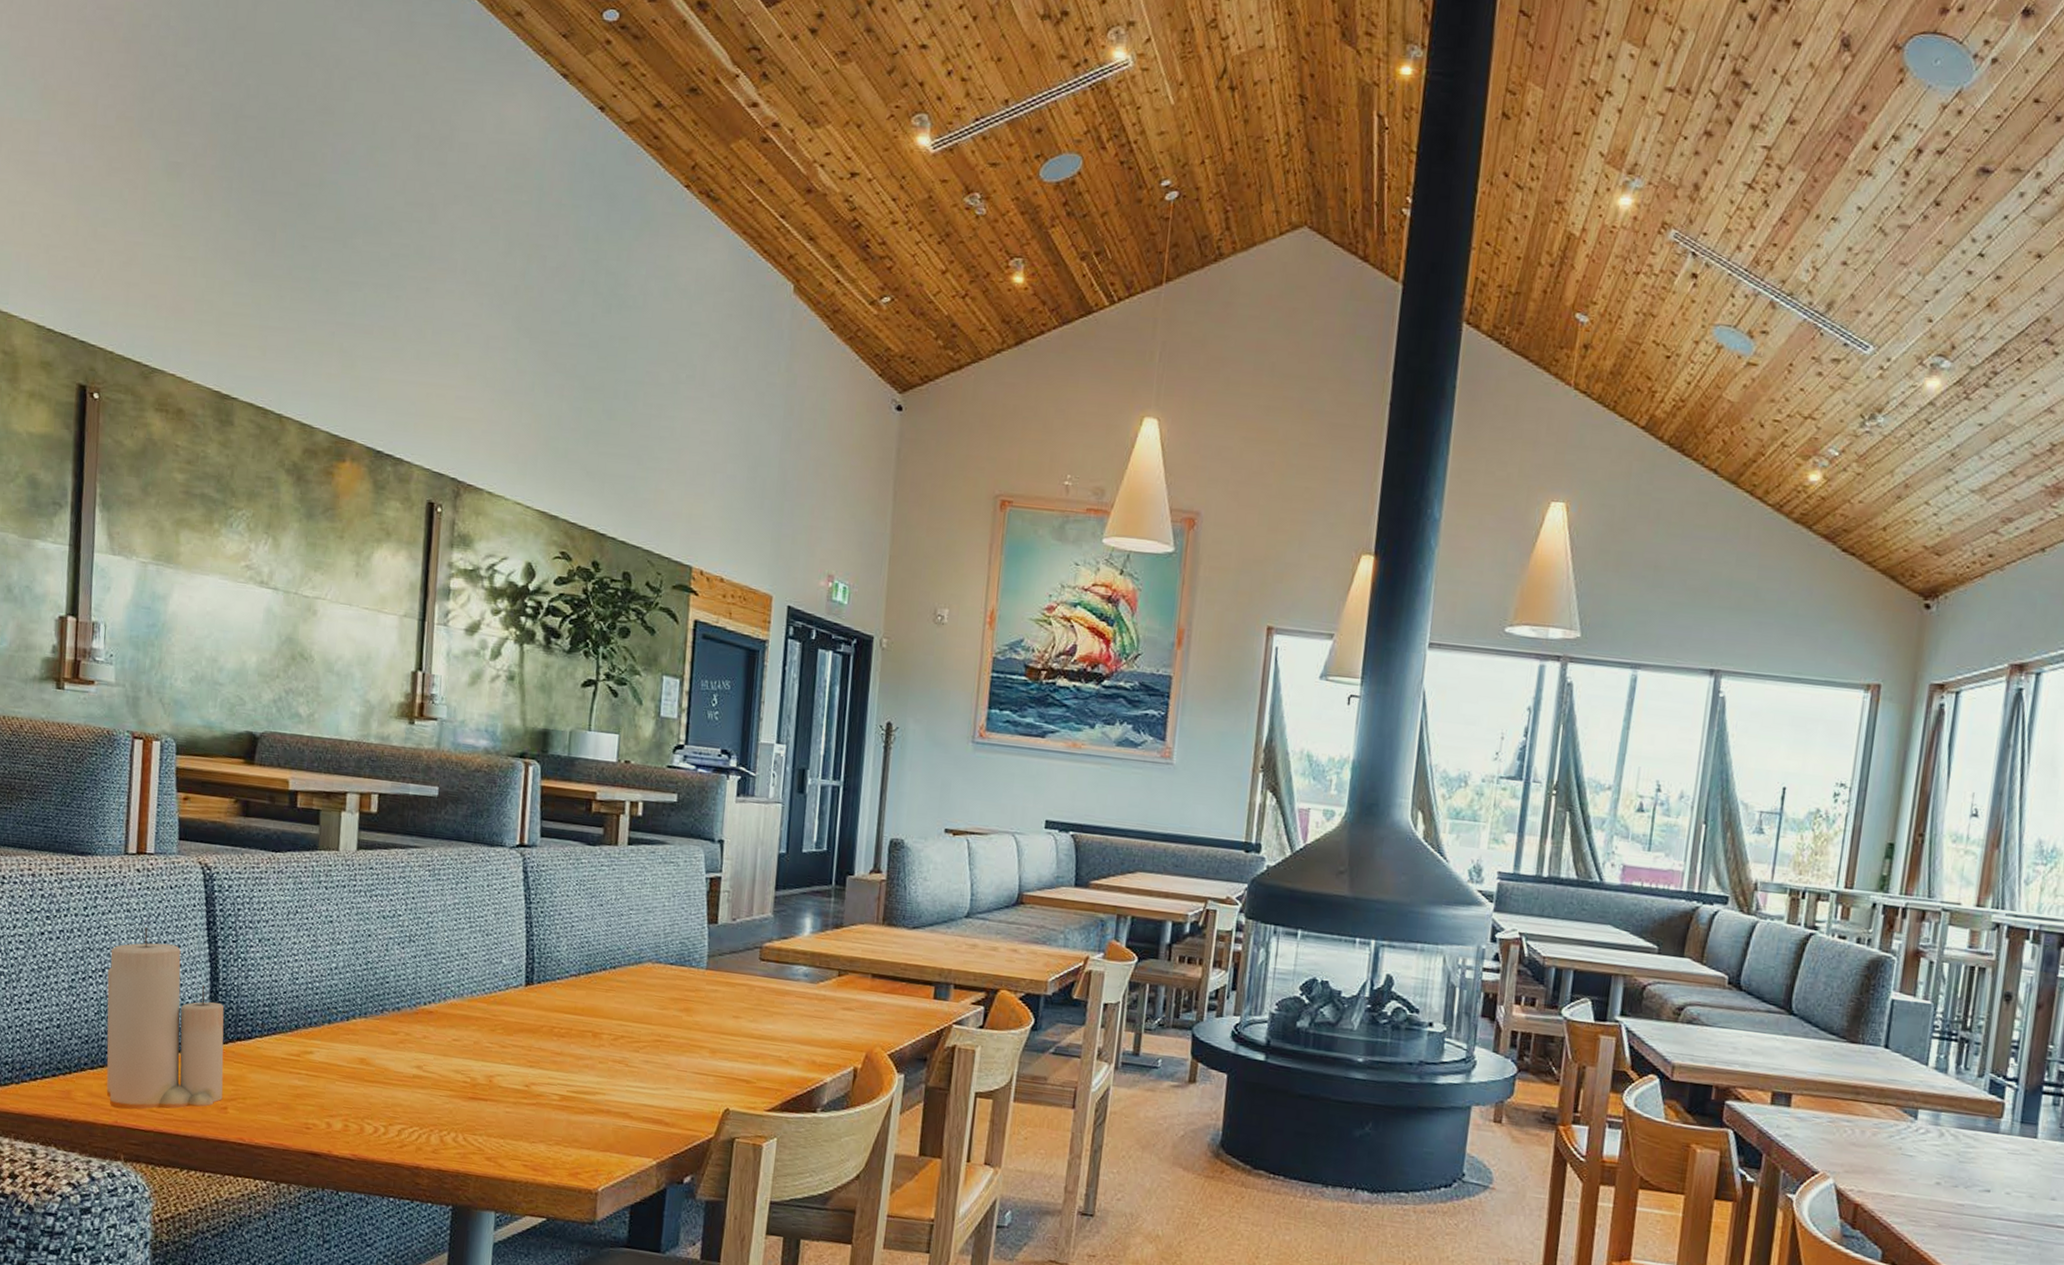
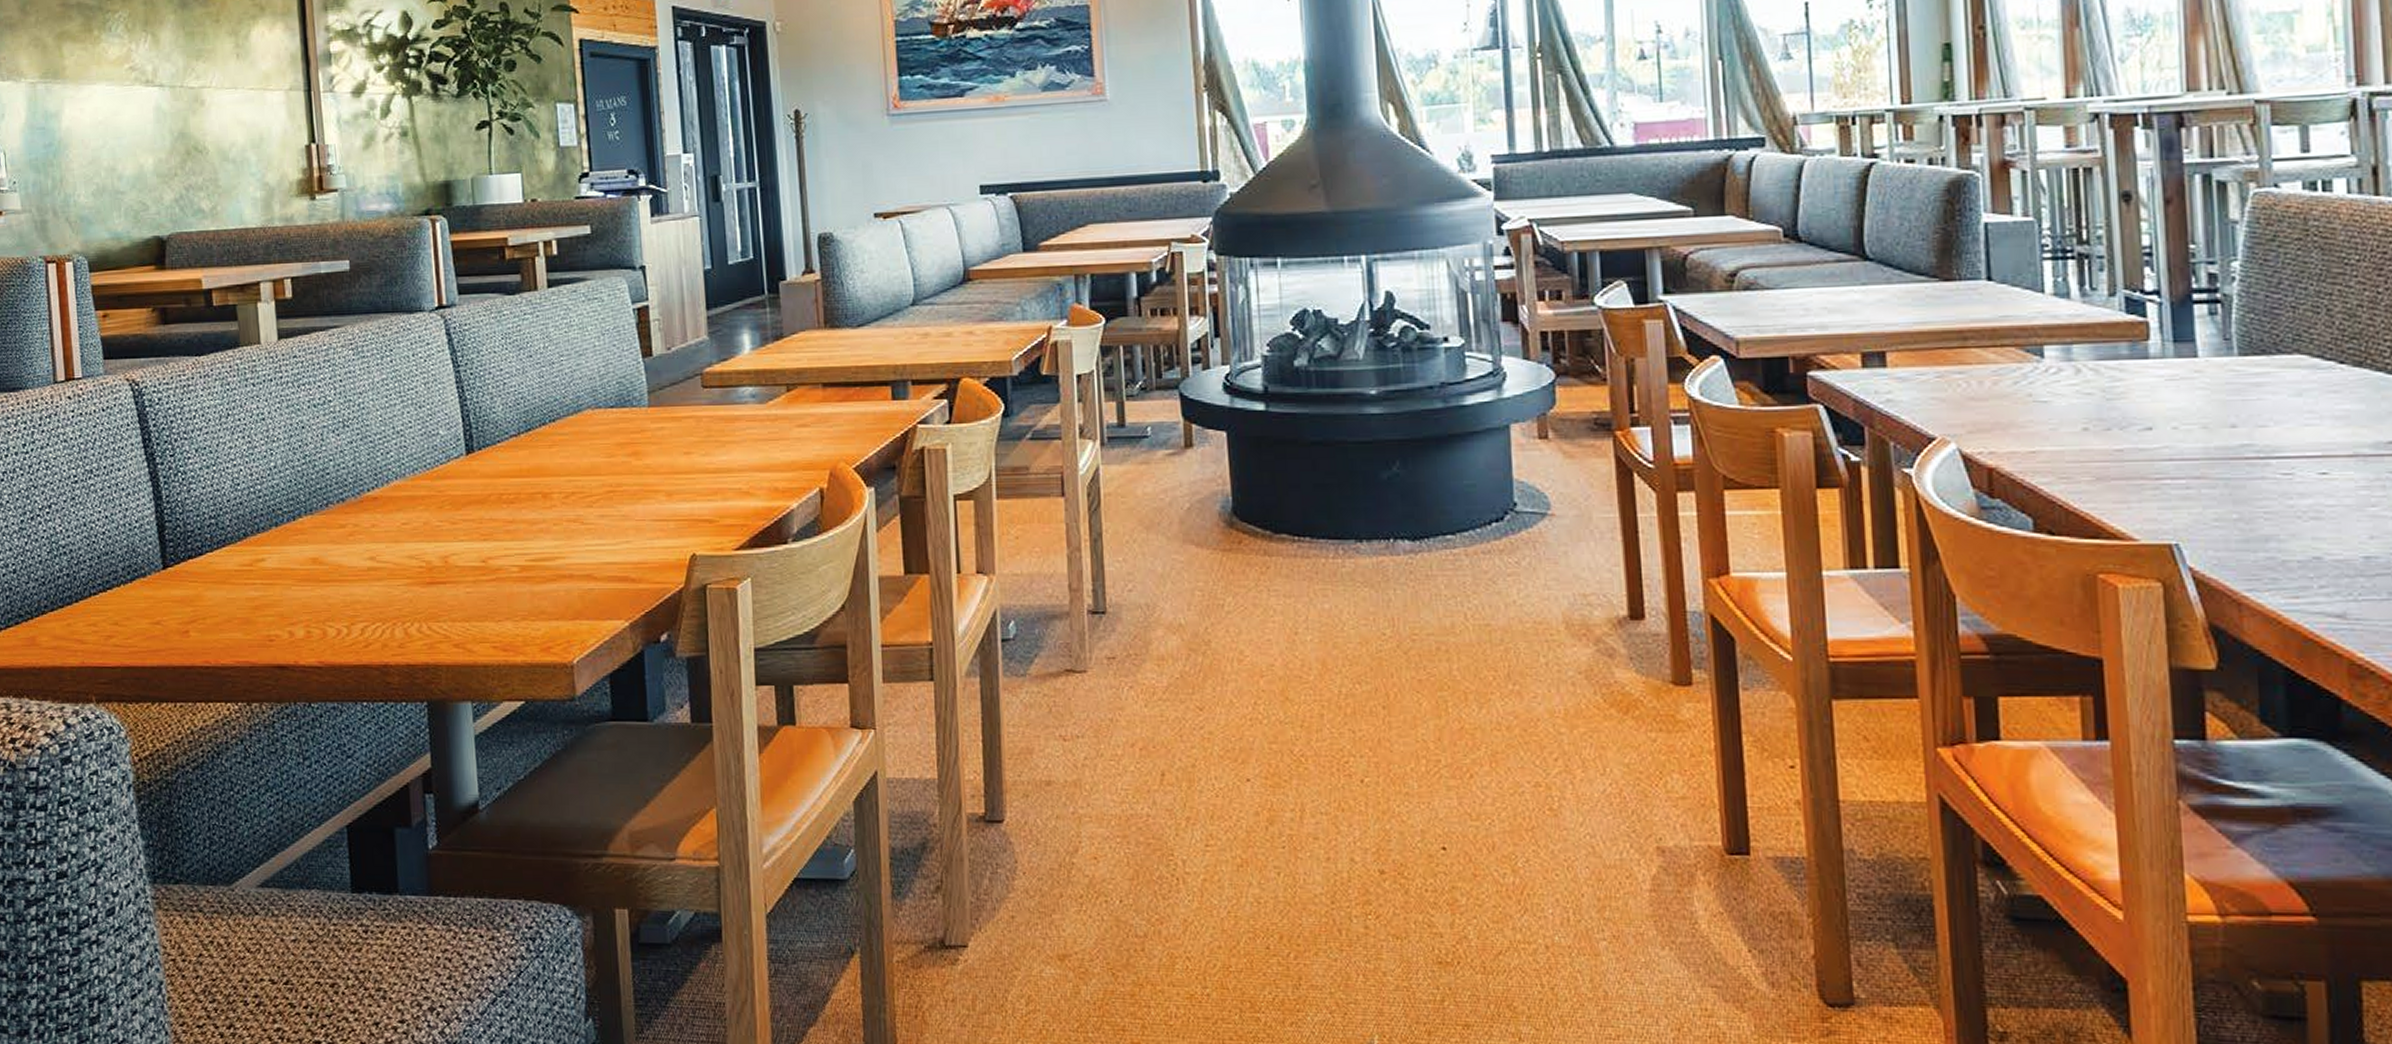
candle: present [106,926,224,1110] -> none [54,454,183,648]

